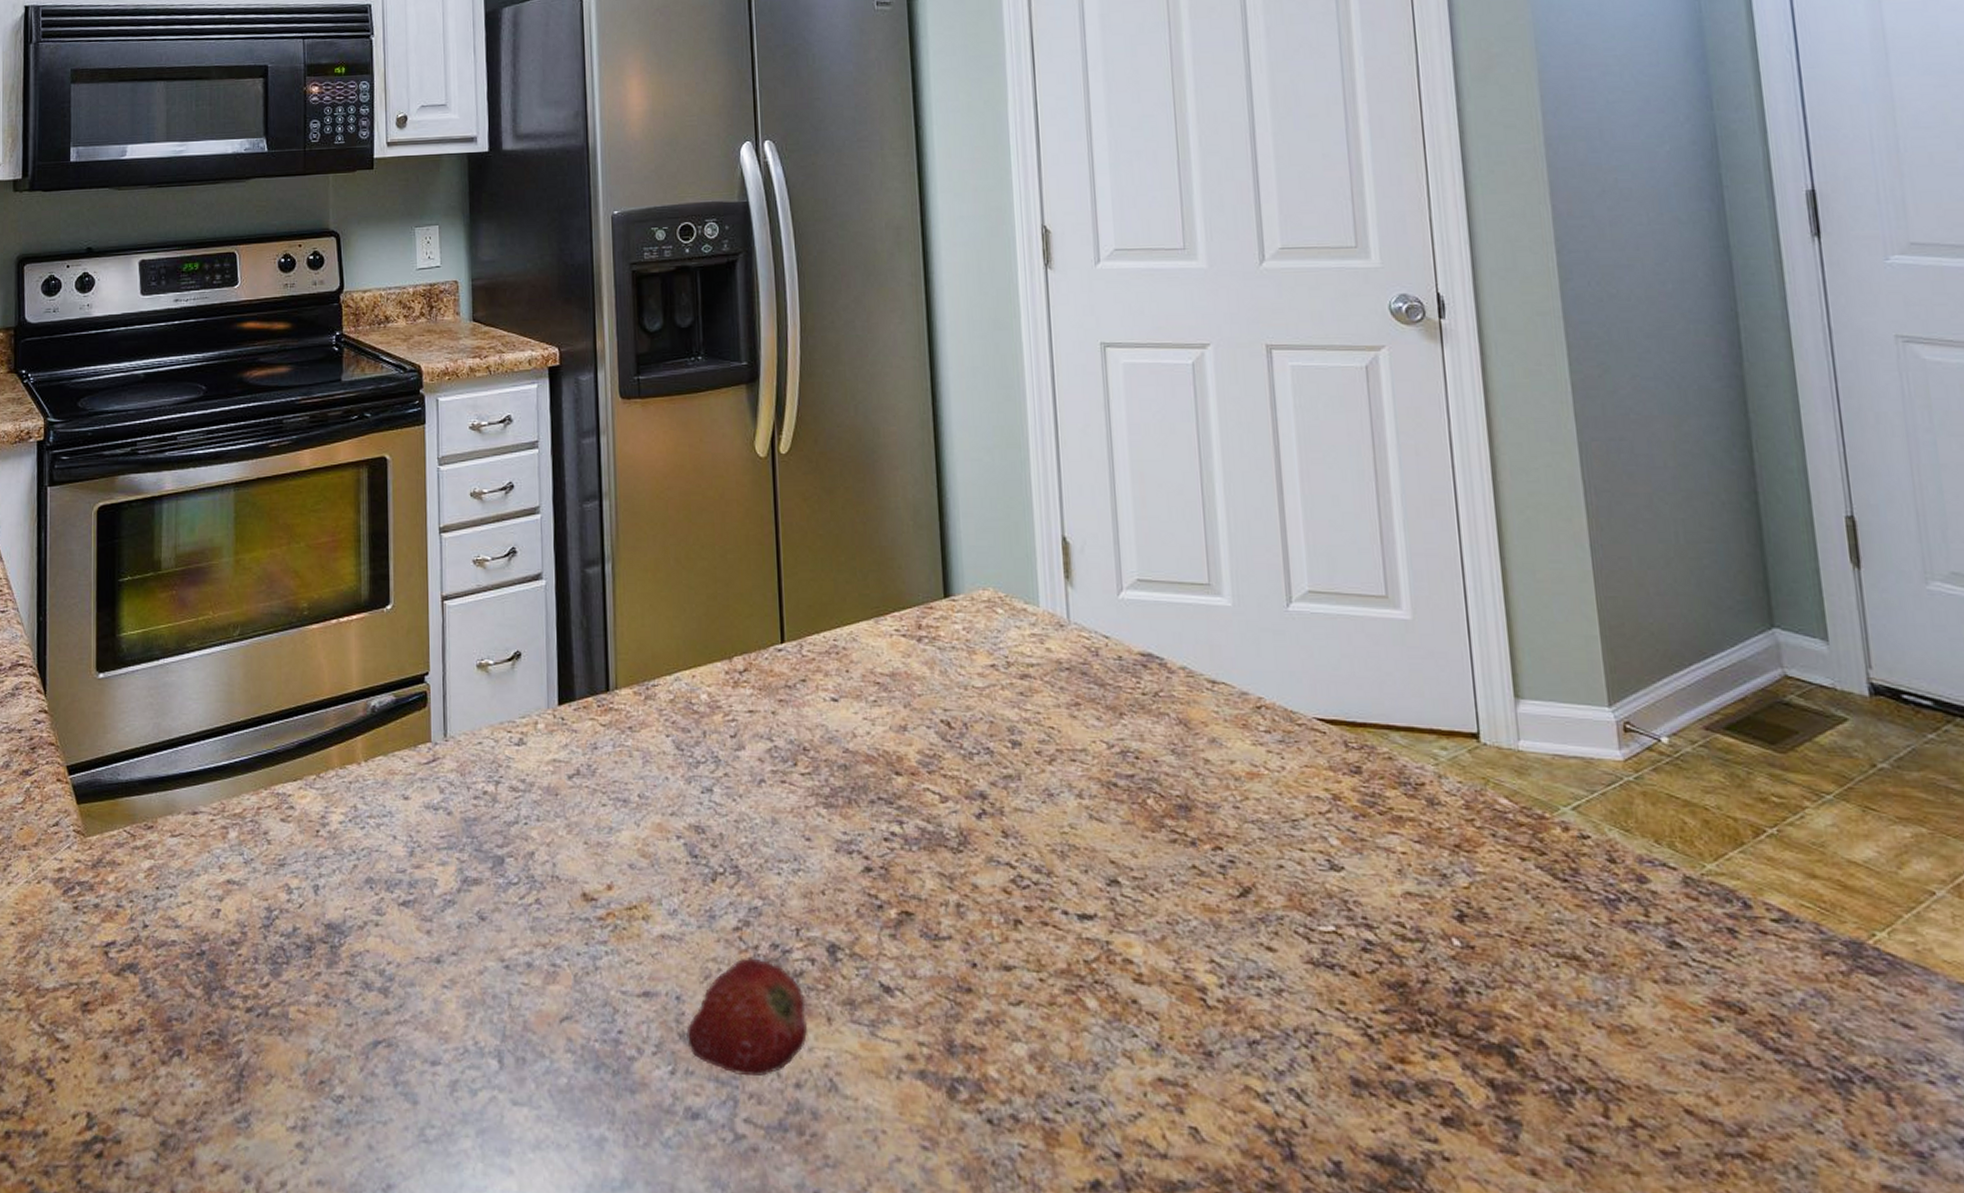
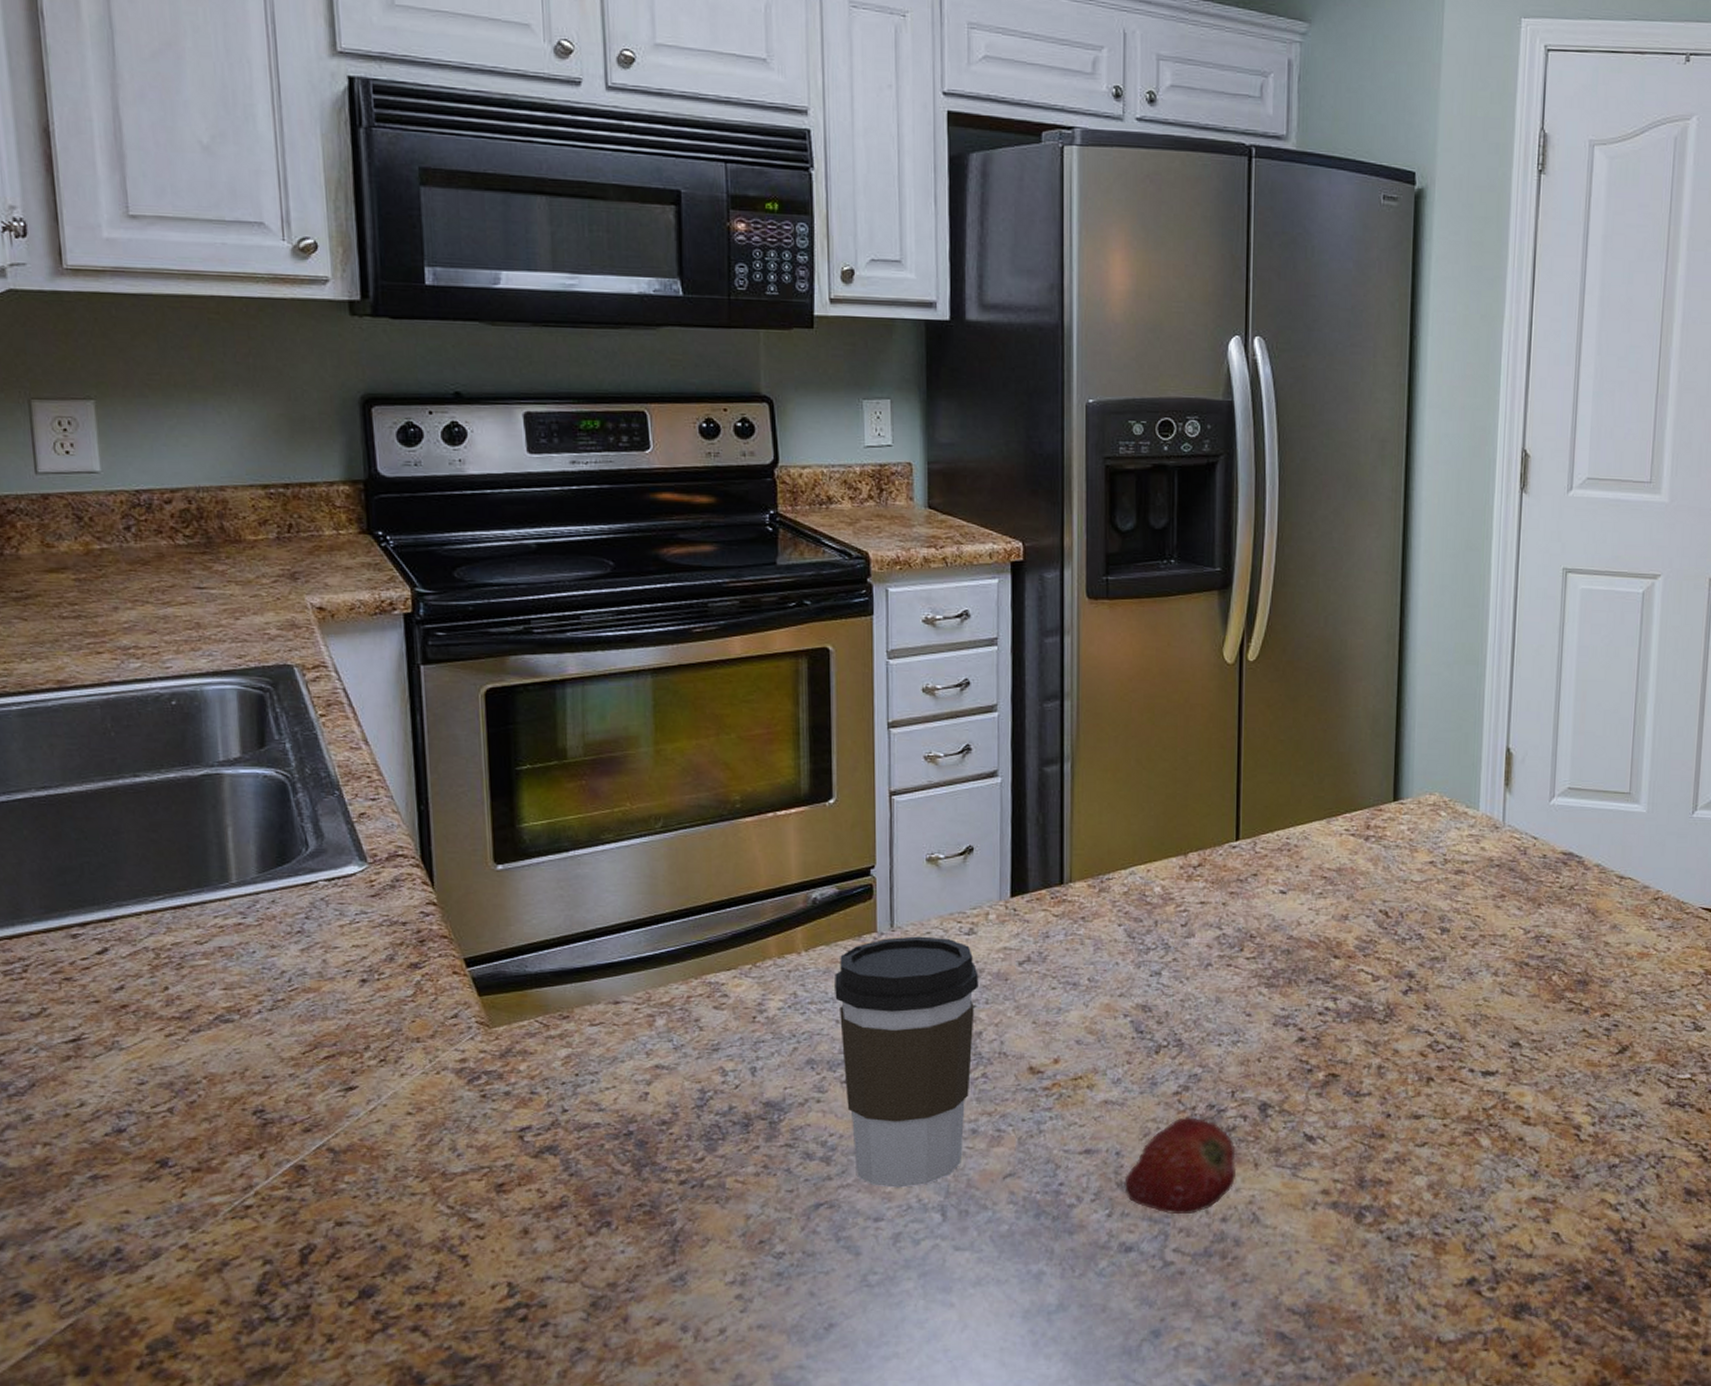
coffee cup: none [392,746,530,1027] -> present [835,936,979,1188]

